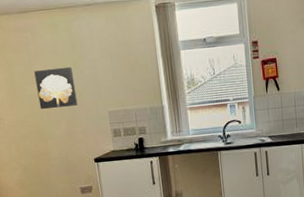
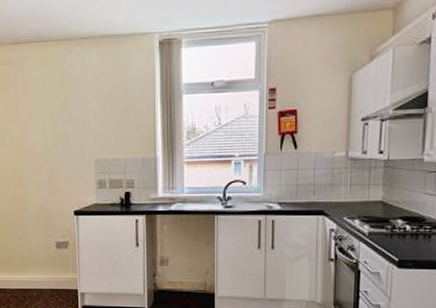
wall art: present [34,66,78,110] -> none [20,106,62,152]

